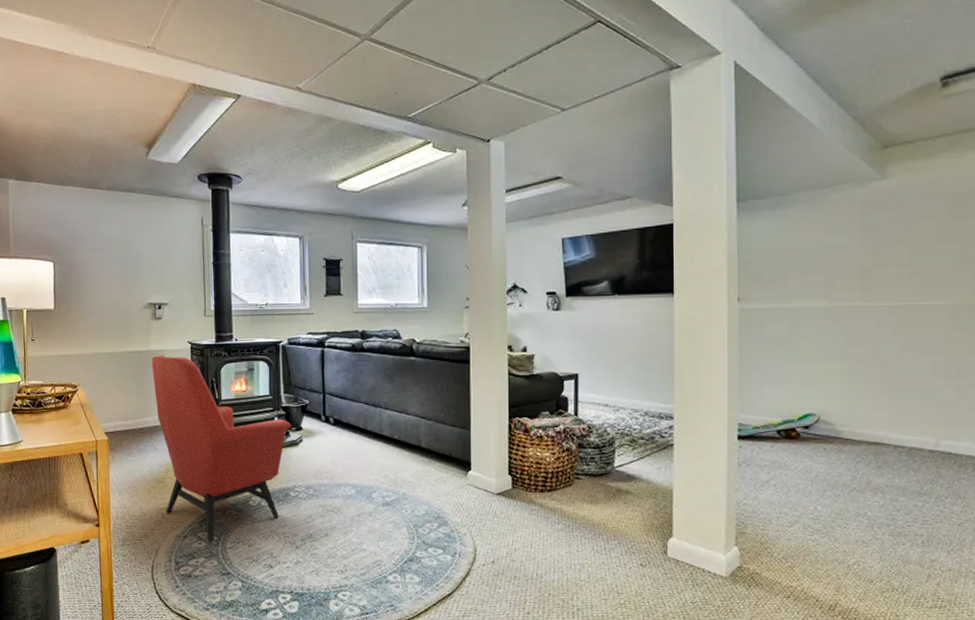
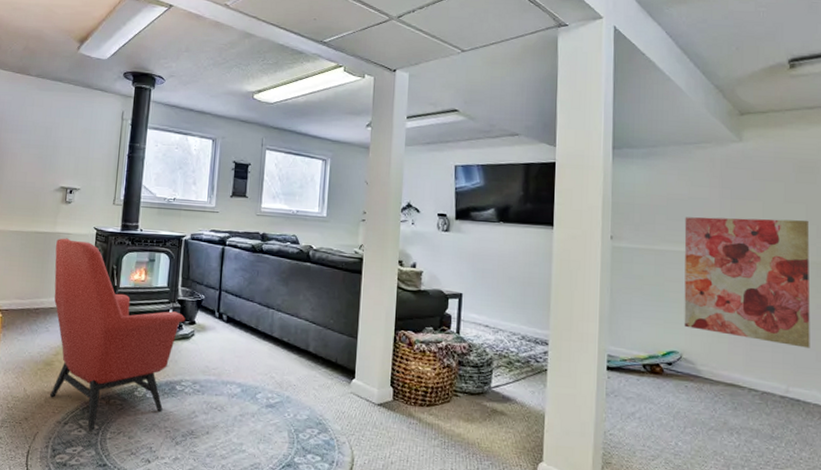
wall art: none [820,259,964,398] -> present [684,217,810,348]

